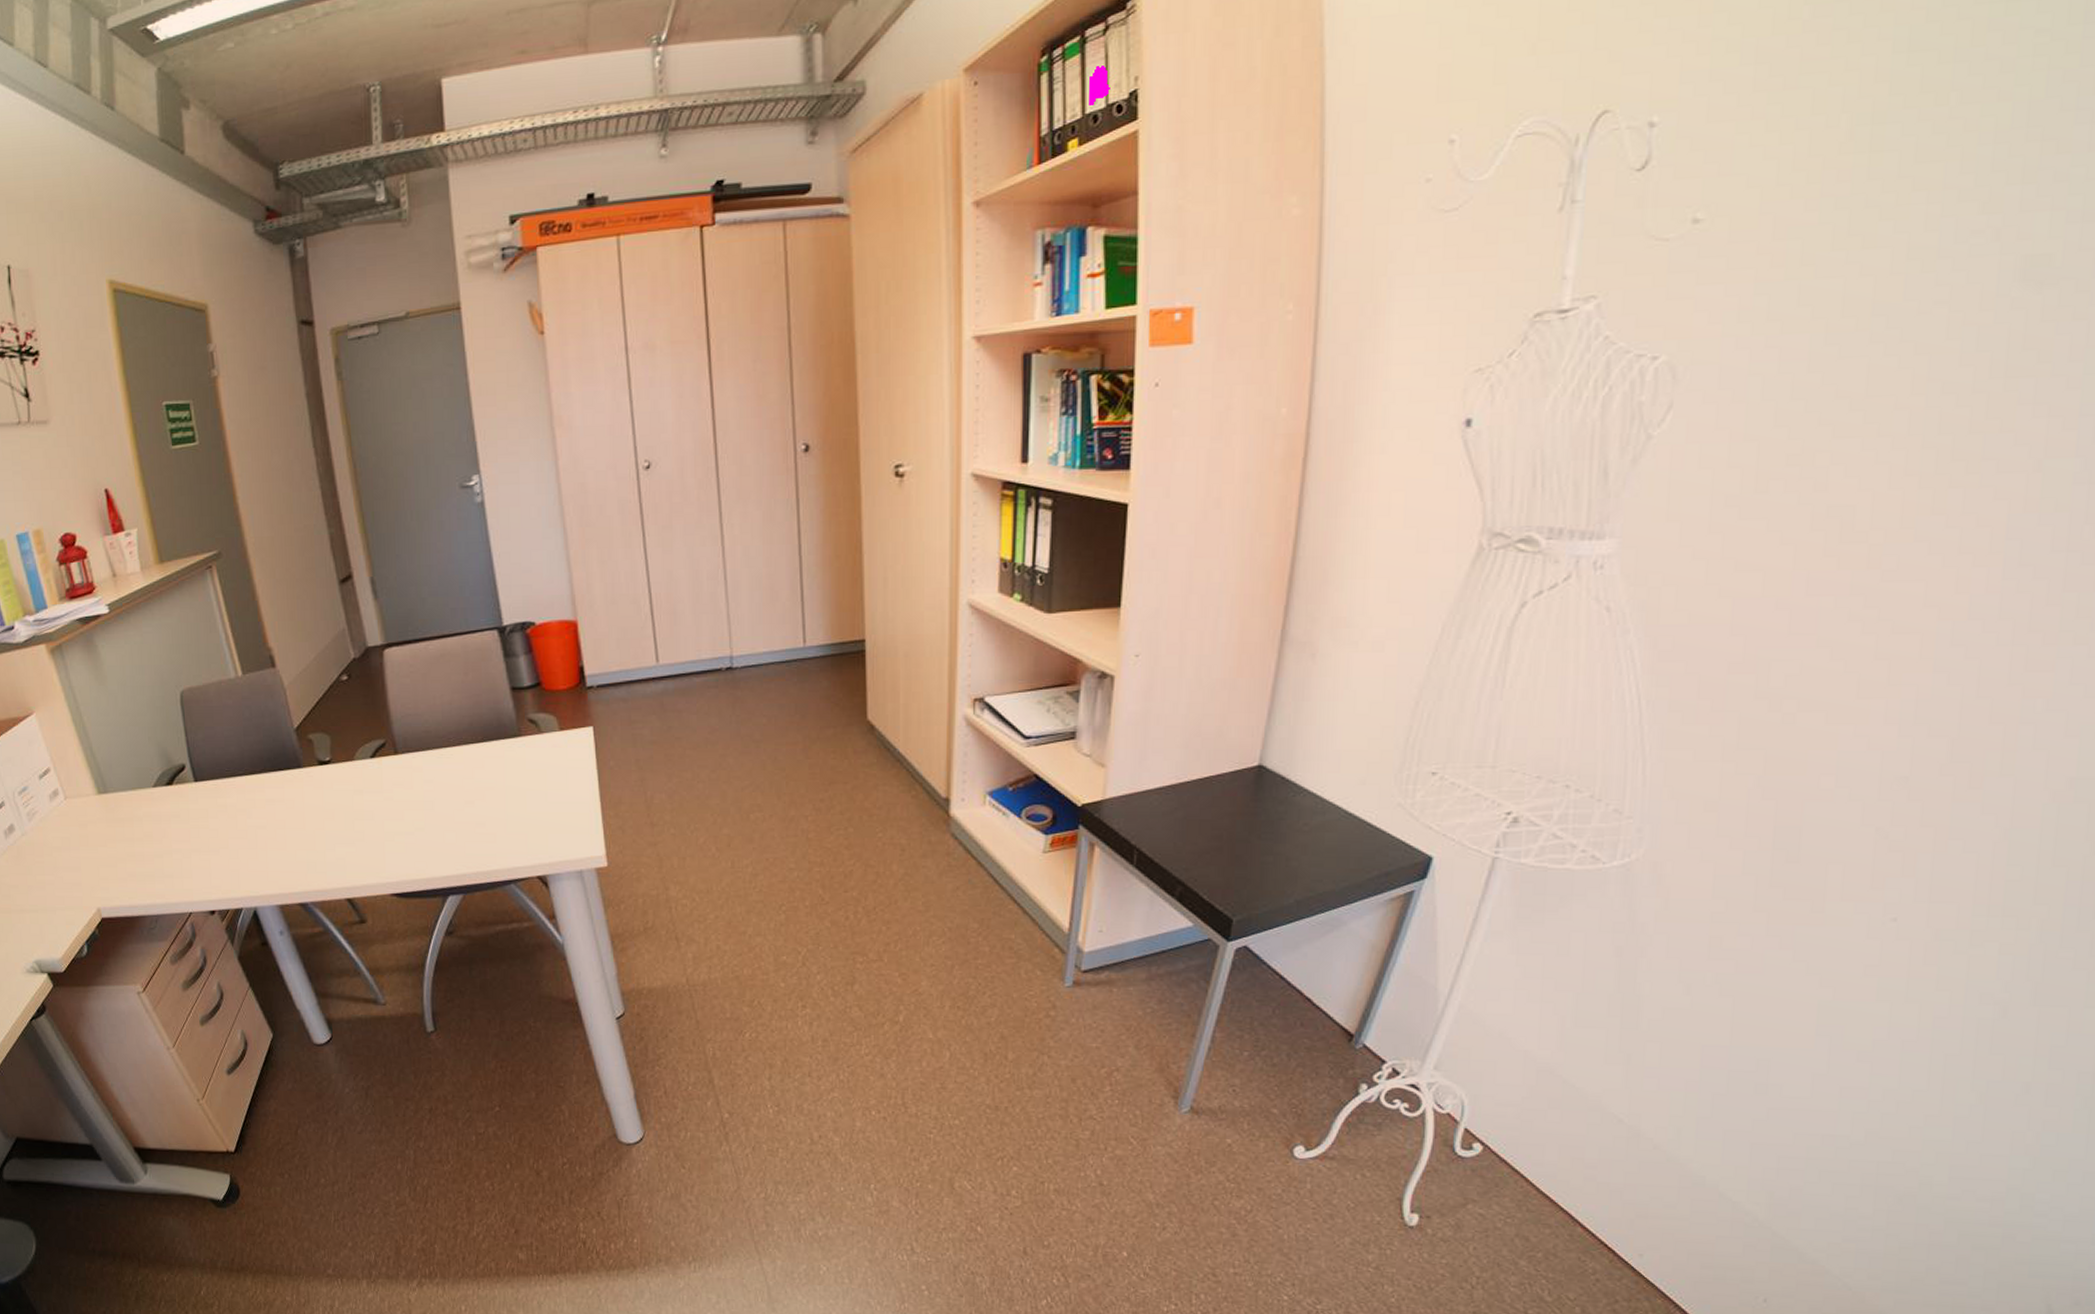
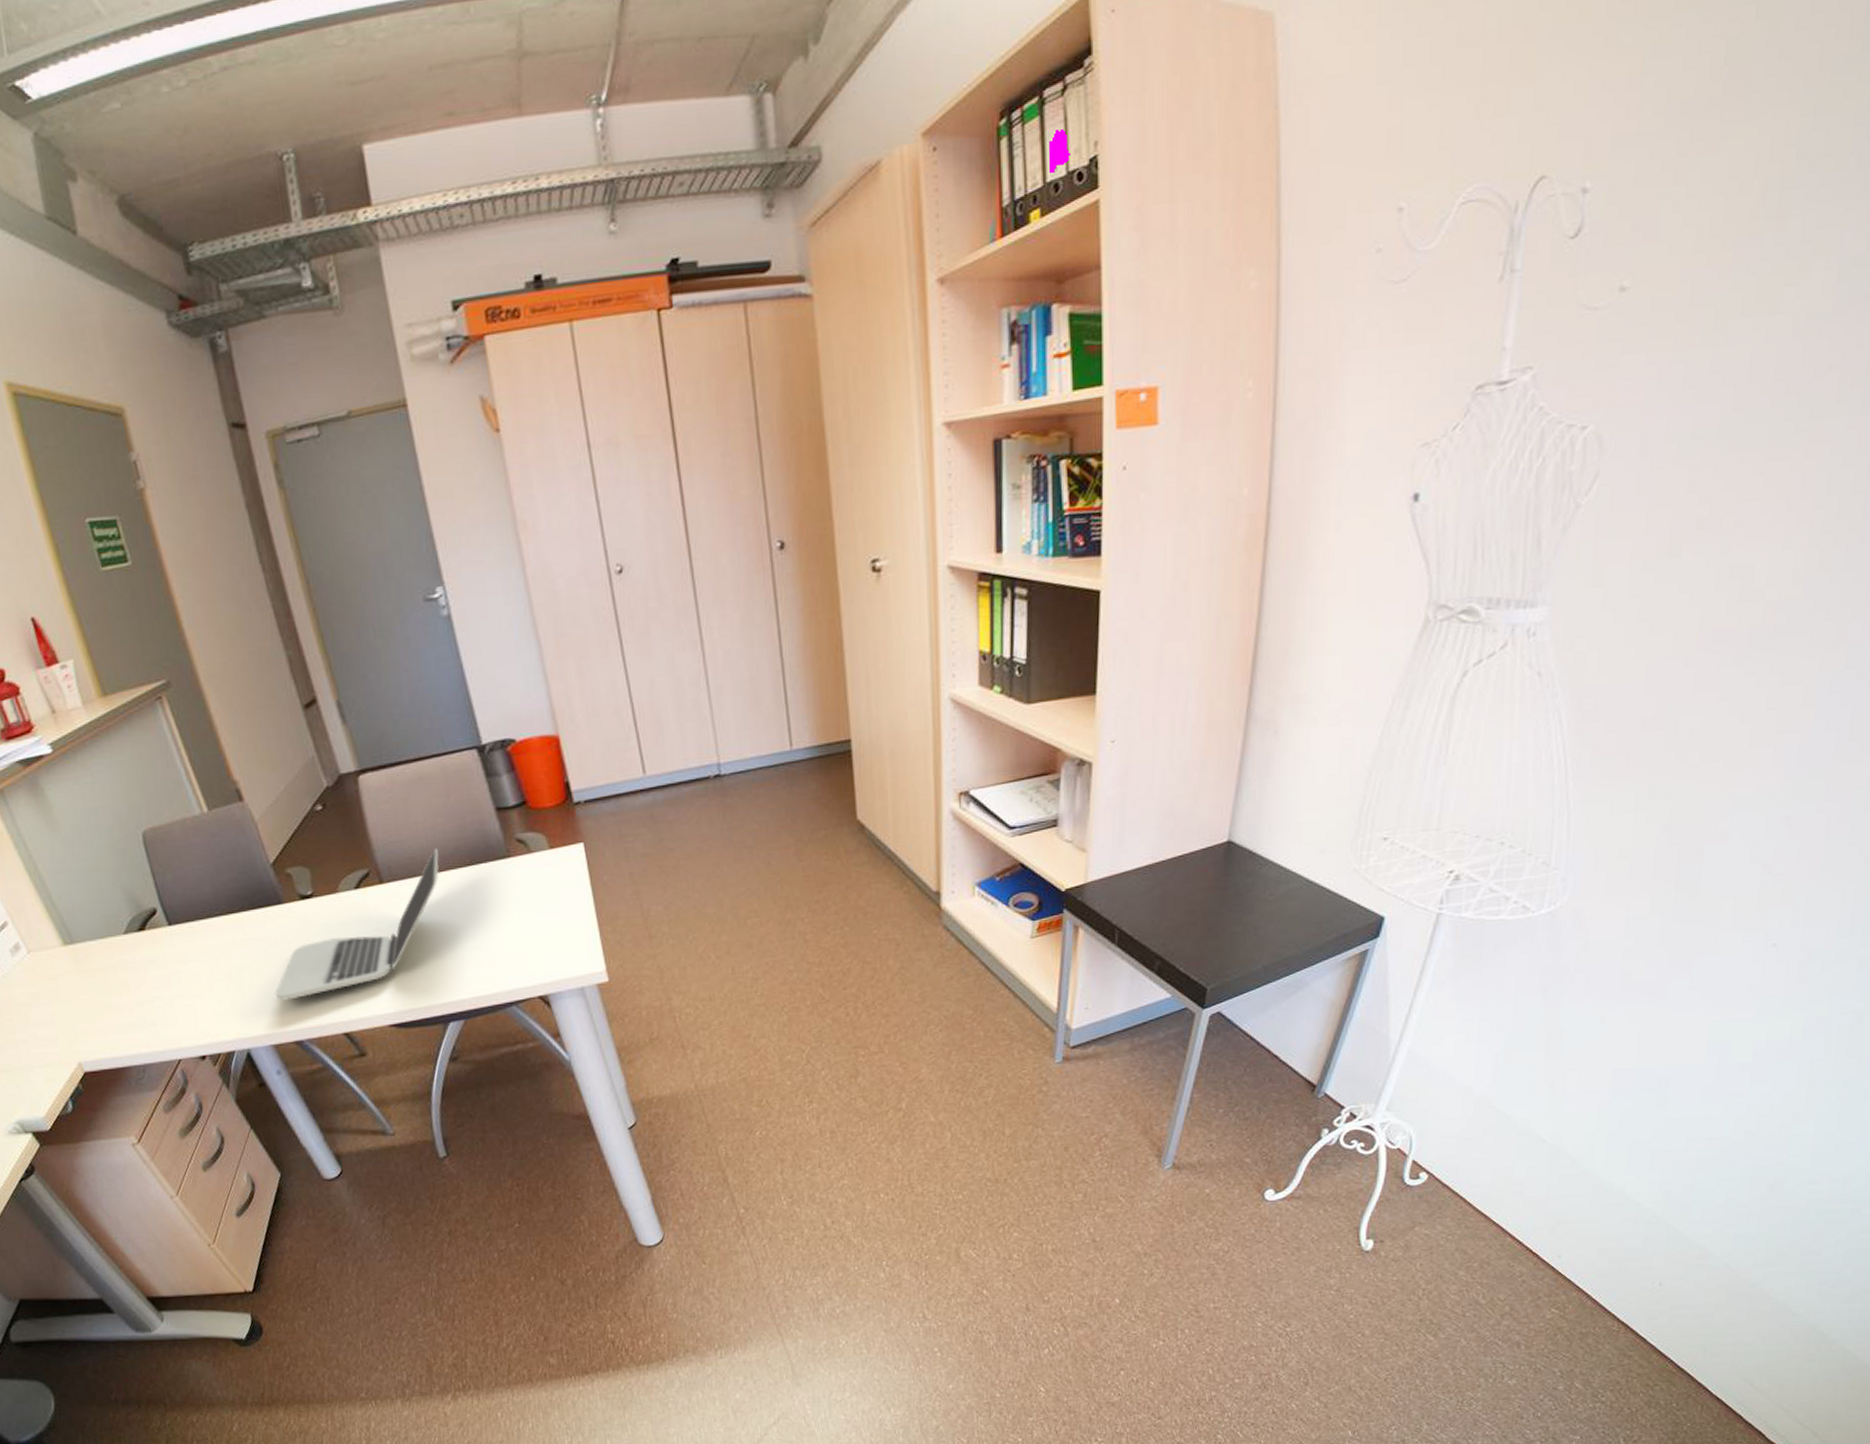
laptop: none [286,724,452,863] -> present [275,848,439,1002]

